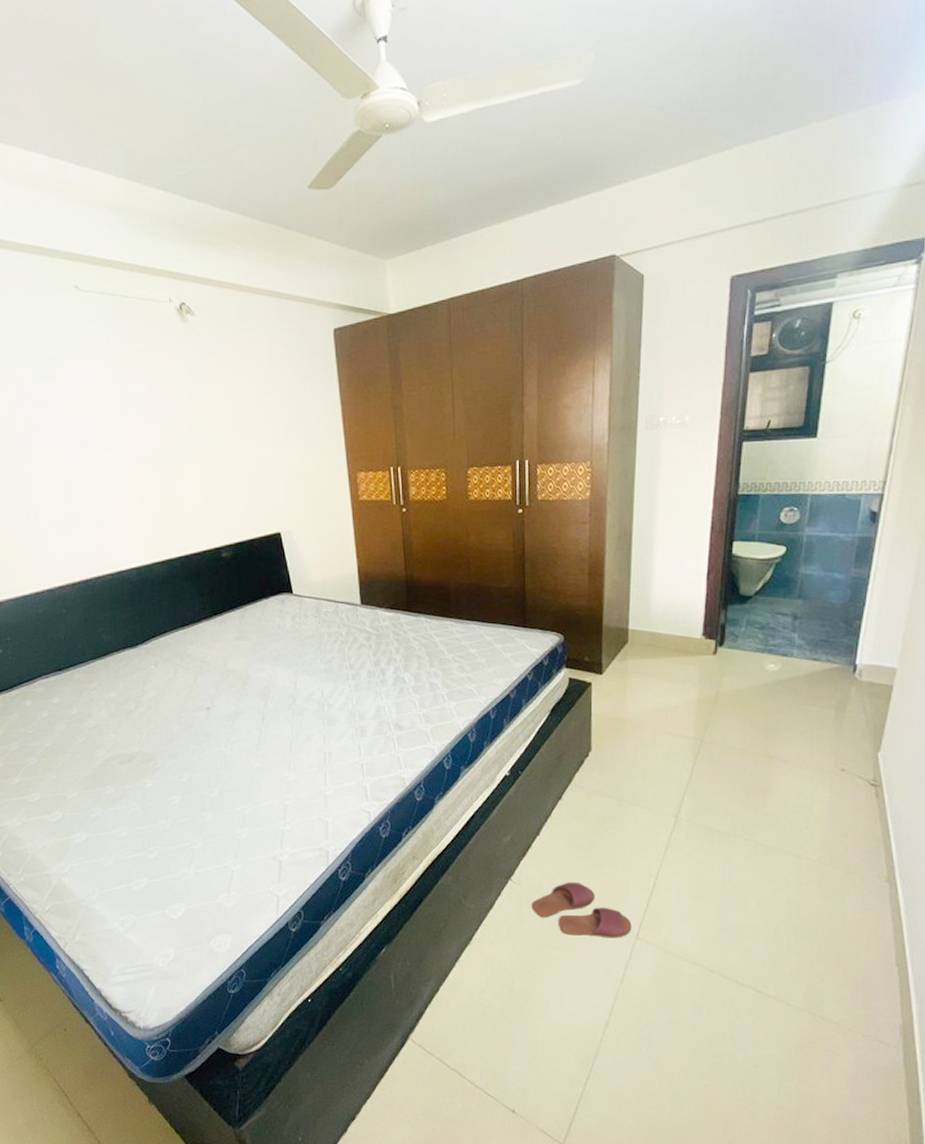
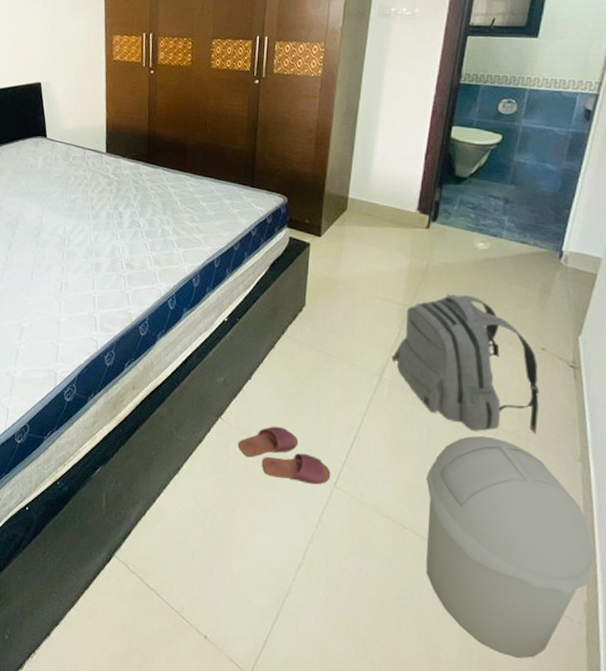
backpack: none [686,722,842,863] -> present [391,294,540,435]
trash bin: none [731,867,907,1091] -> present [426,435,594,659]

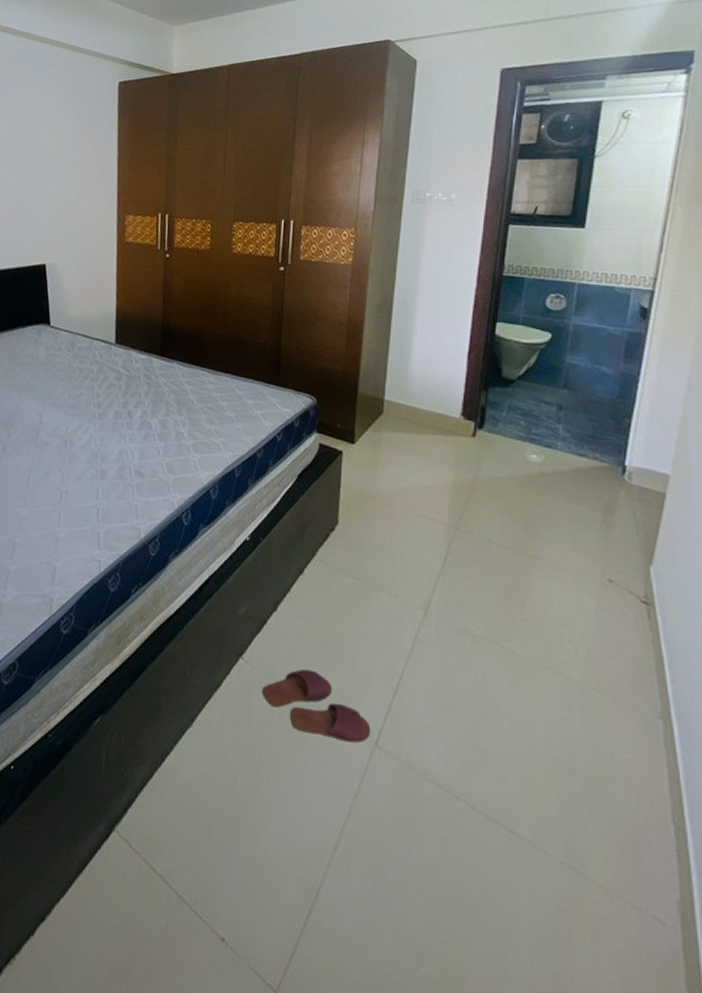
backpack: present [391,294,540,435] -> none [438,513,609,685]
trash bin: present [426,435,594,659] -> none [483,684,685,975]

